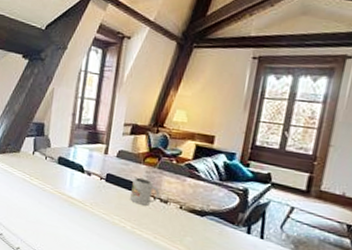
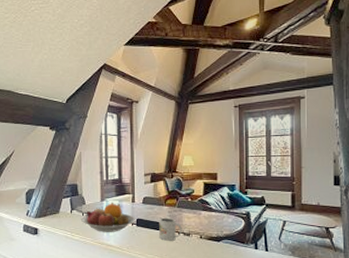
fruit bowl: none [42,149,105,184] -> present [80,202,135,232]

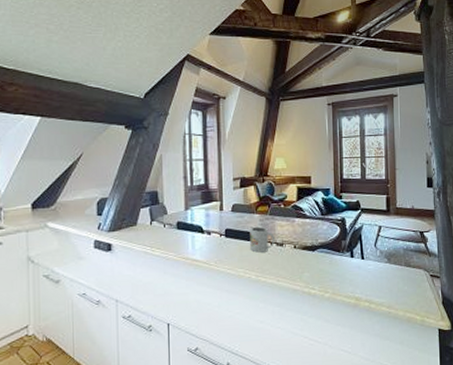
fruit bowl: present [80,202,135,232] -> none [161,210,224,246]

